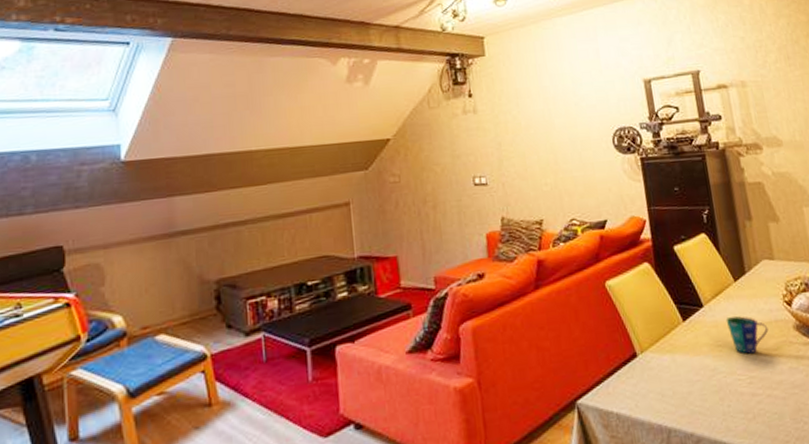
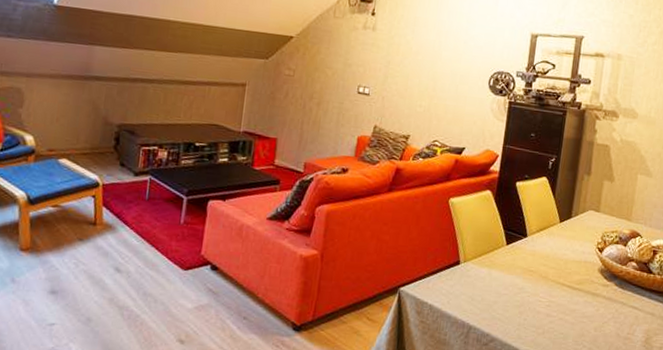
cup: present [726,316,769,354] -> none [543,250,577,283]

